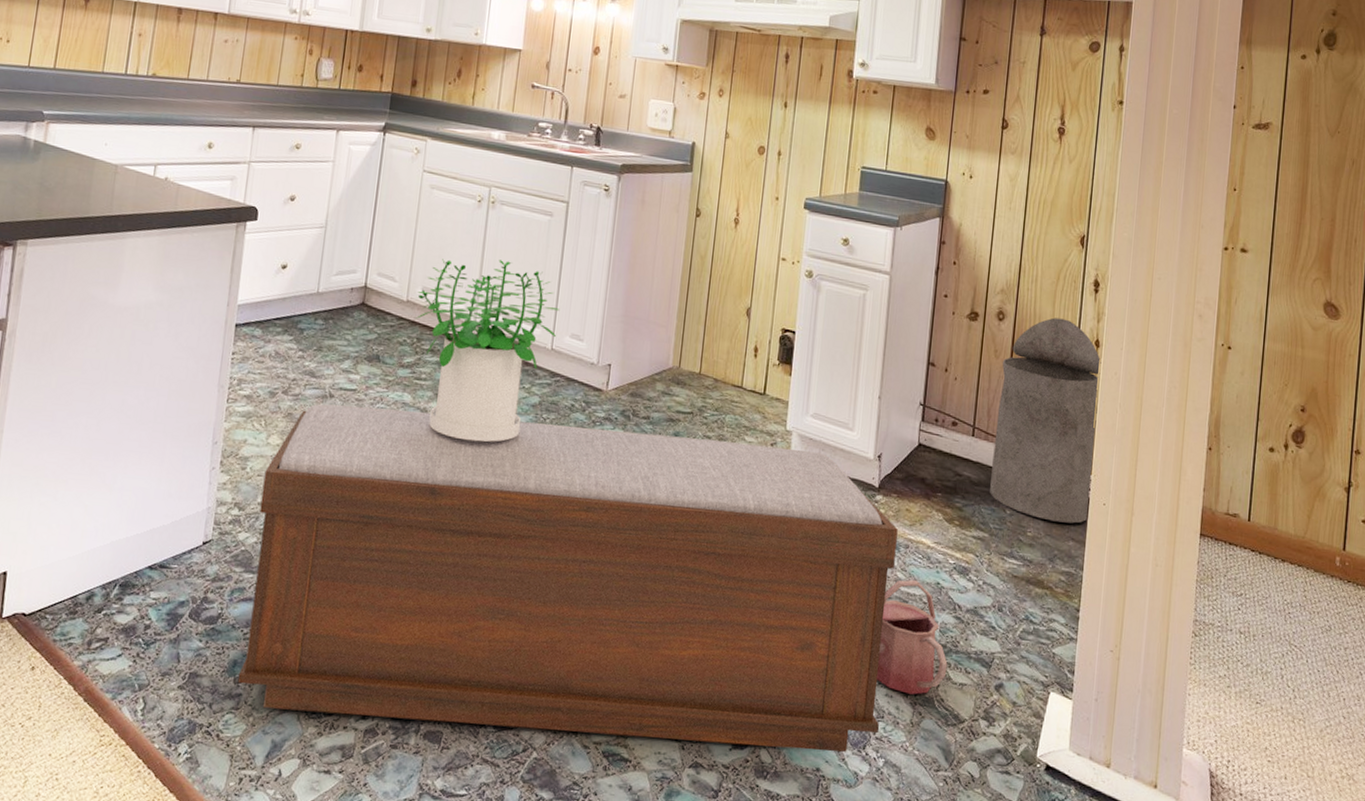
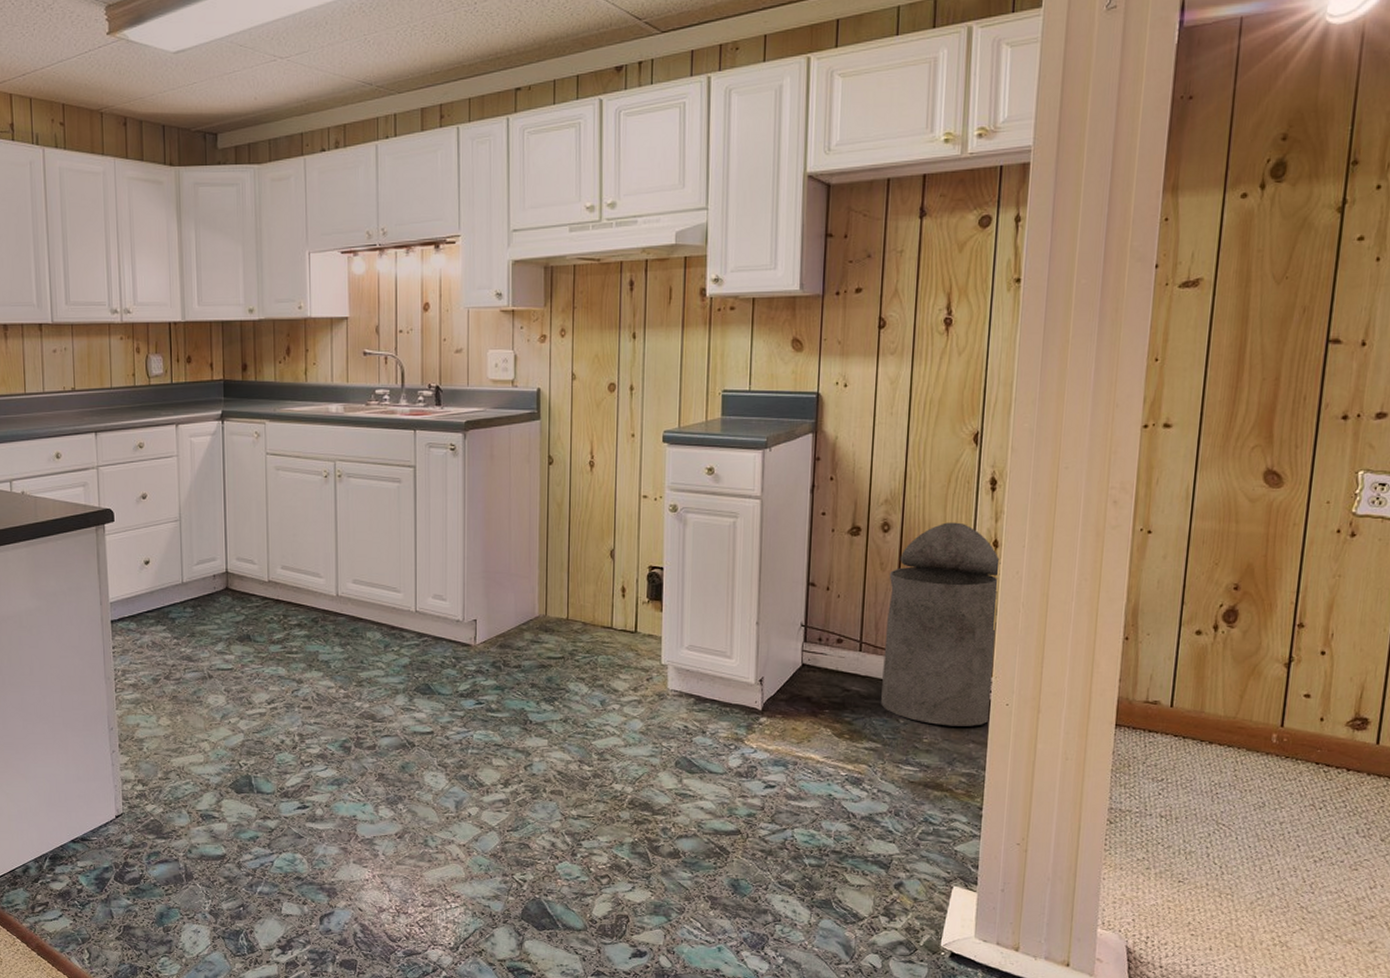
bench: present [237,403,898,753] -> none [160,681,785,954]
potted plant: present [416,259,560,442] -> none [278,531,419,705]
watering can: present [877,579,948,695] -> none [771,793,844,898]

